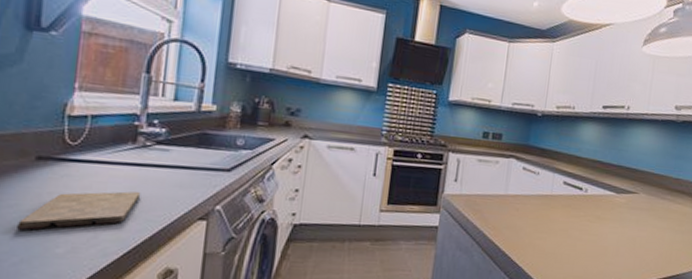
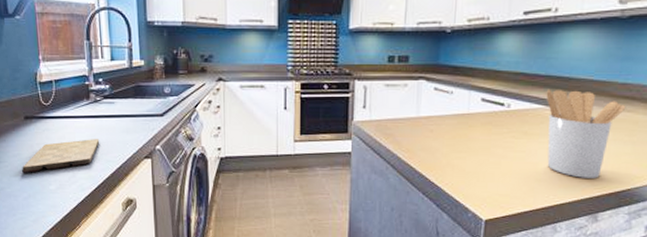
utensil holder: none [615,177,678,264] -> present [546,88,626,178]

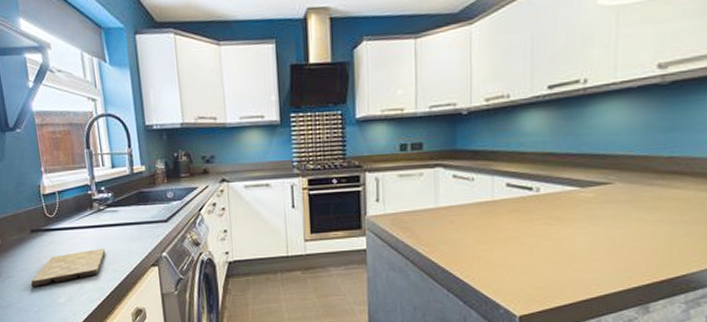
utensil holder: present [546,88,626,178] -> none [579,168,675,265]

